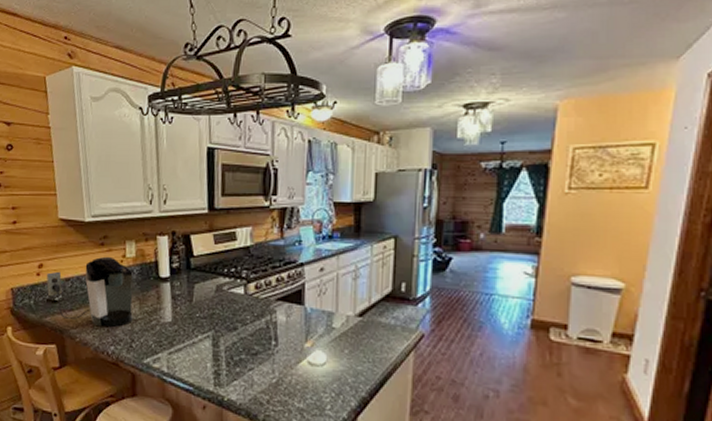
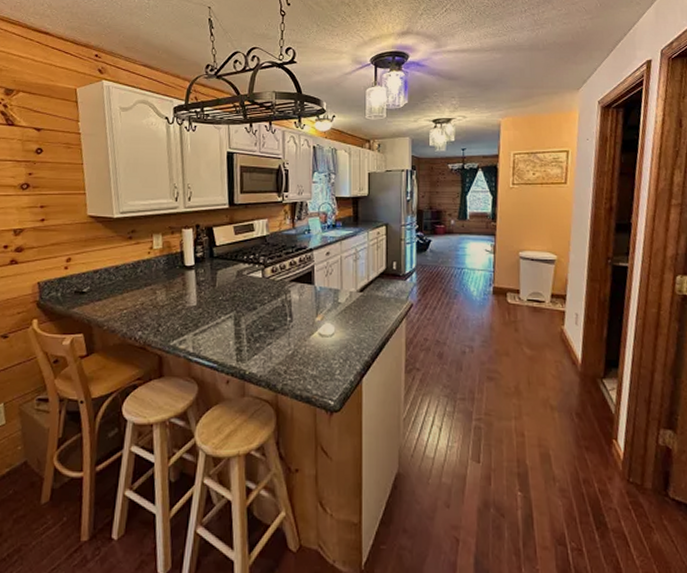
coffee maker: present [46,256,133,327] -> none [74,249,160,314]

